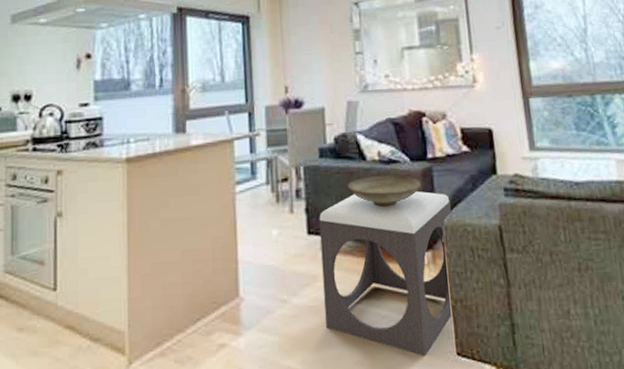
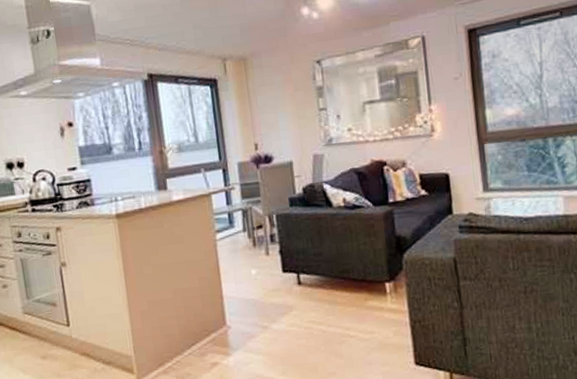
footstool: present [319,191,452,356] -> none [292,231,412,366]
decorative bowl: present [347,175,422,208] -> none [316,218,384,247]

